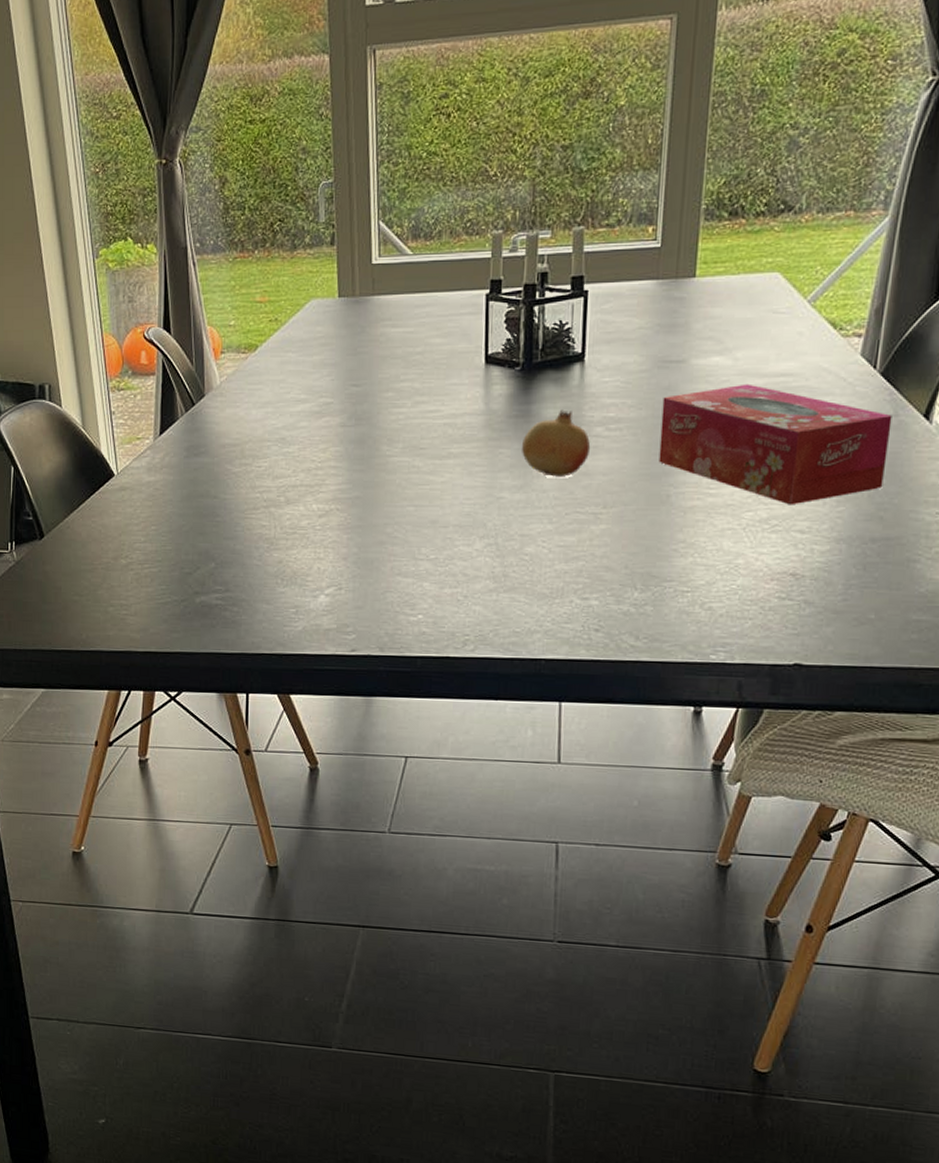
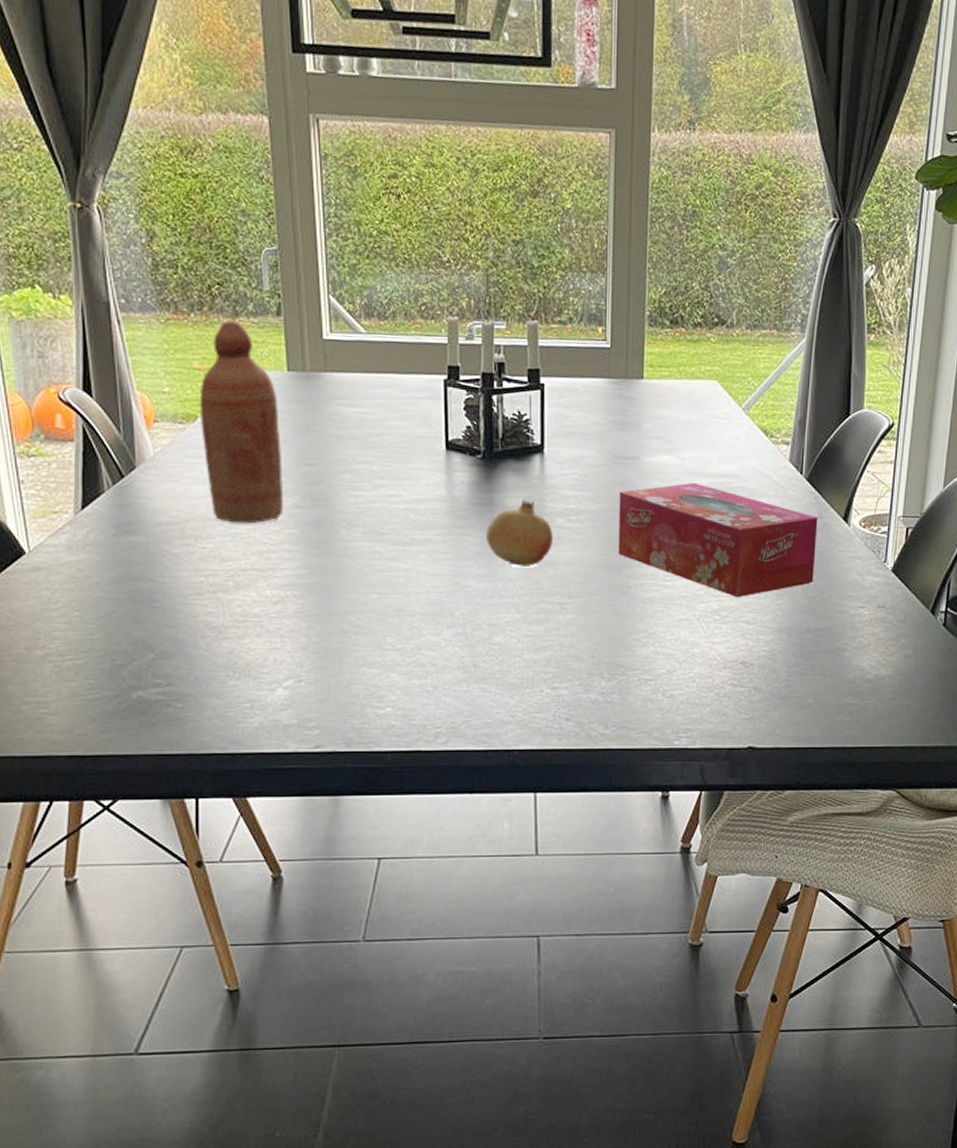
bottle: none [260,254,331,443] -> present [199,321,284,524]

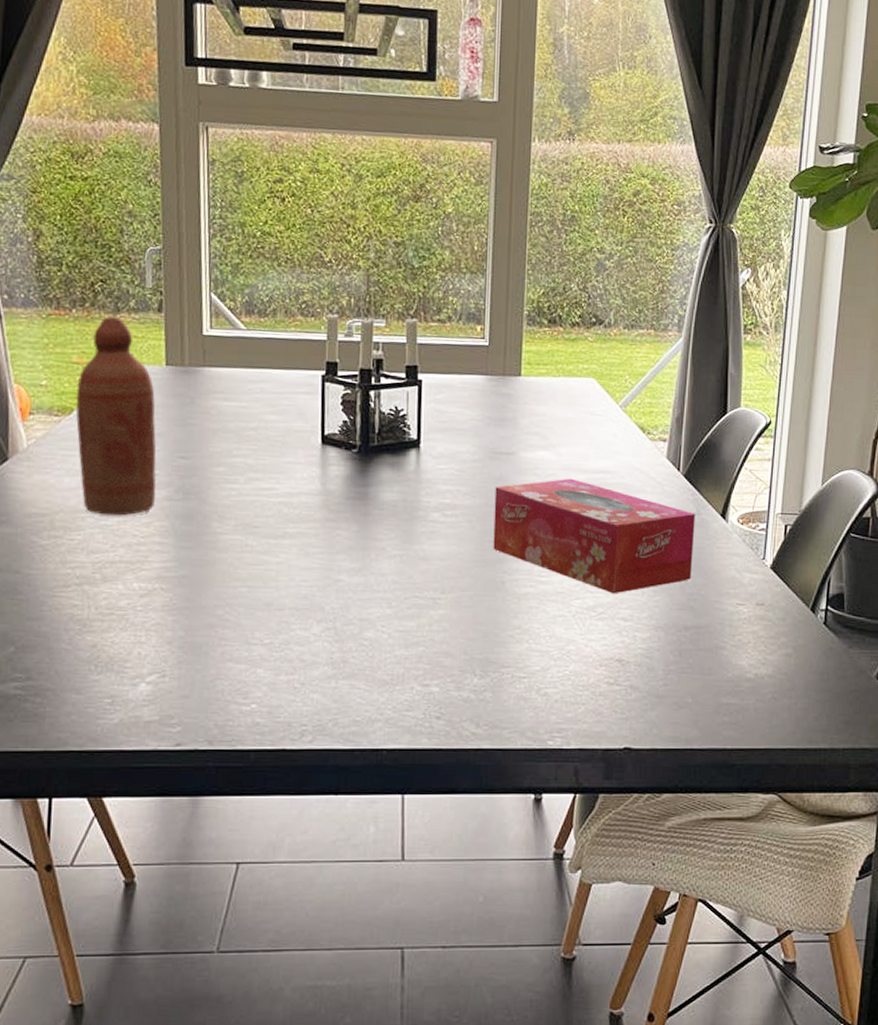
fruit: present [487,499,554,567] -> none [360,493,428,561]

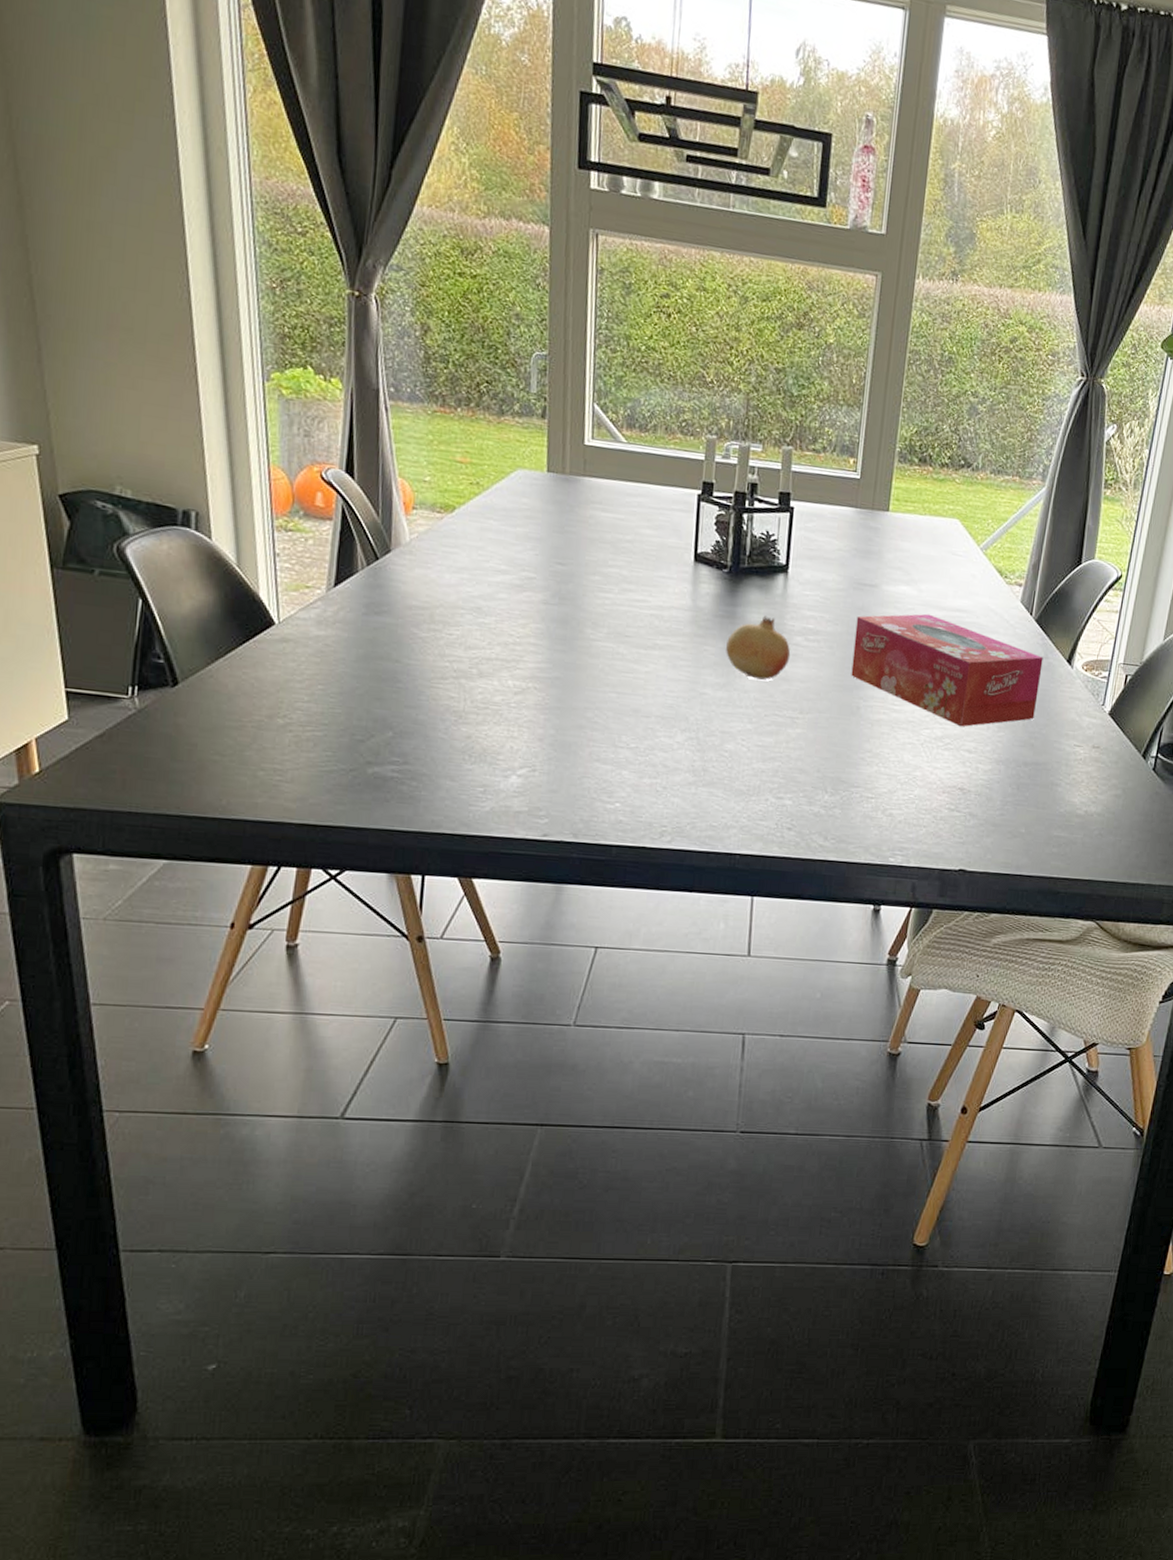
bottle: present [76,317,157,516] -> none [458,418,536,616]
fruit: none [360,493,428,561] -> present [726,615,791,680]

